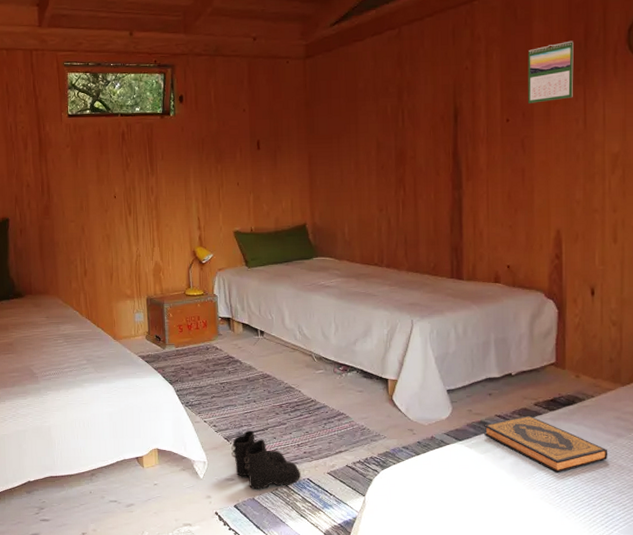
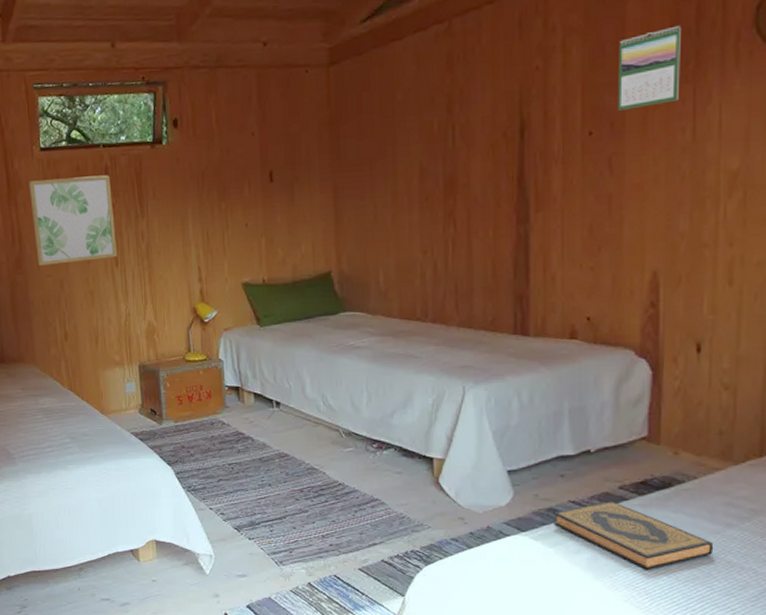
wall art: none [57,139,130,212] -> present [29,175,117,265]
boots: present [231,430,301,490] -> none [242,519,327,588]

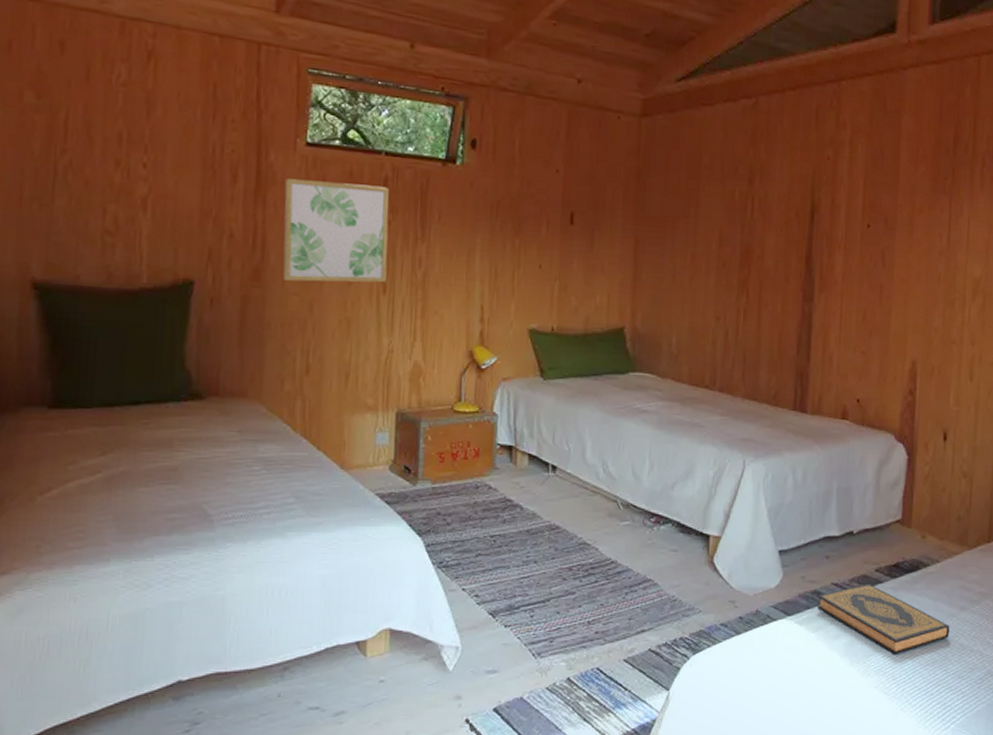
calendar: present [618,25,681,110] -> none [892,143,942,210]

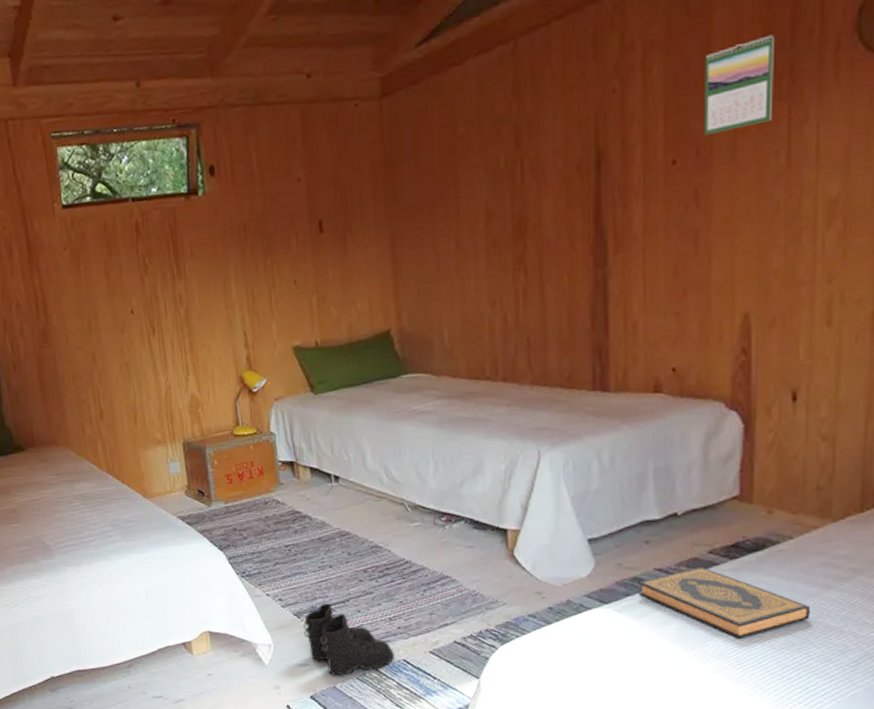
wall art: present [283,178,390,283] -> none [51,232,154,337]
boots: none [497,602,590,685] -> present [303,603,396,676]
calendar: none [892,143,942,210] -> present [704,34,774,135]

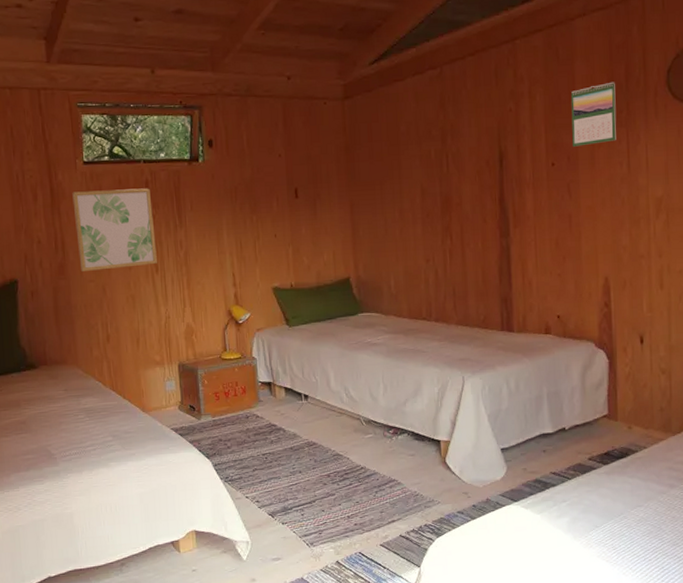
wall art: none [51,232,154,337] -> present [72,188,157,271]
boots: present [303,603,396,676] -> none [276,504,353,569]
hardback book: present [639,566,811,639] -> none [539,470,662,529]

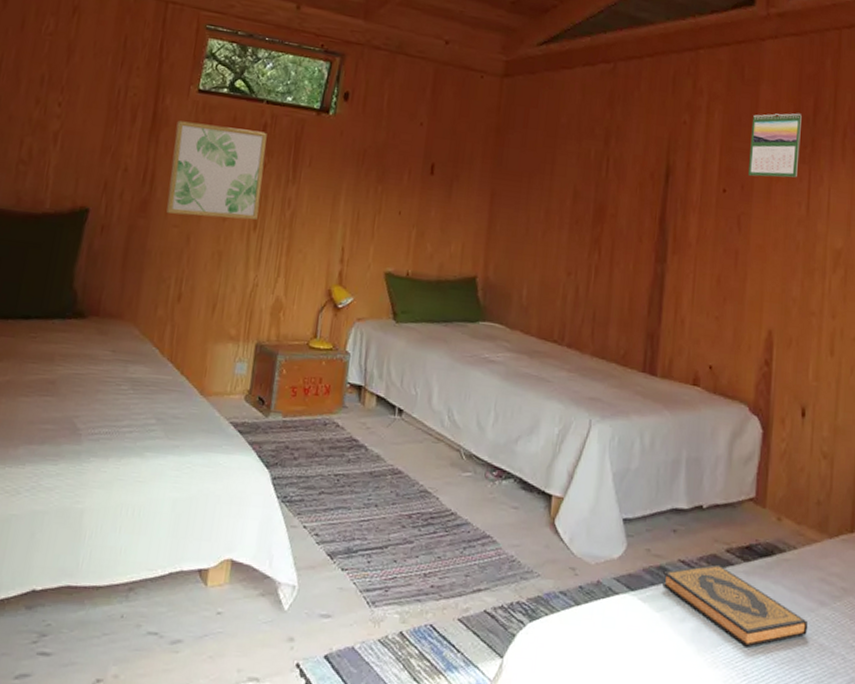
hardback book: none [539,470,662,529] -> present [662,564,808,648]

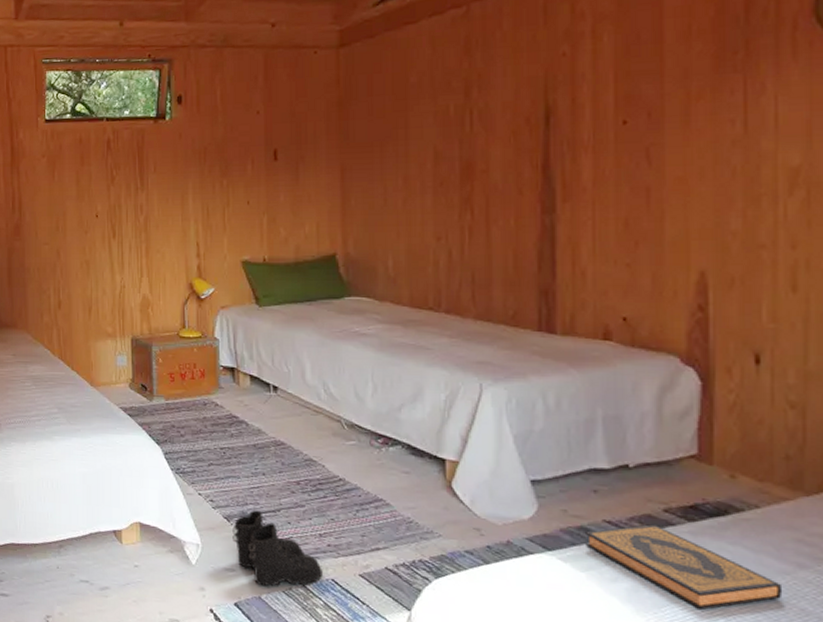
wall art: present [166,120,267,220] -> none [32,147,115,233]
boots: none [333,546,423,635] -> present [232,510,324,587]
calendar: present [748,113,802,178] -> none [655,13,728,99]

